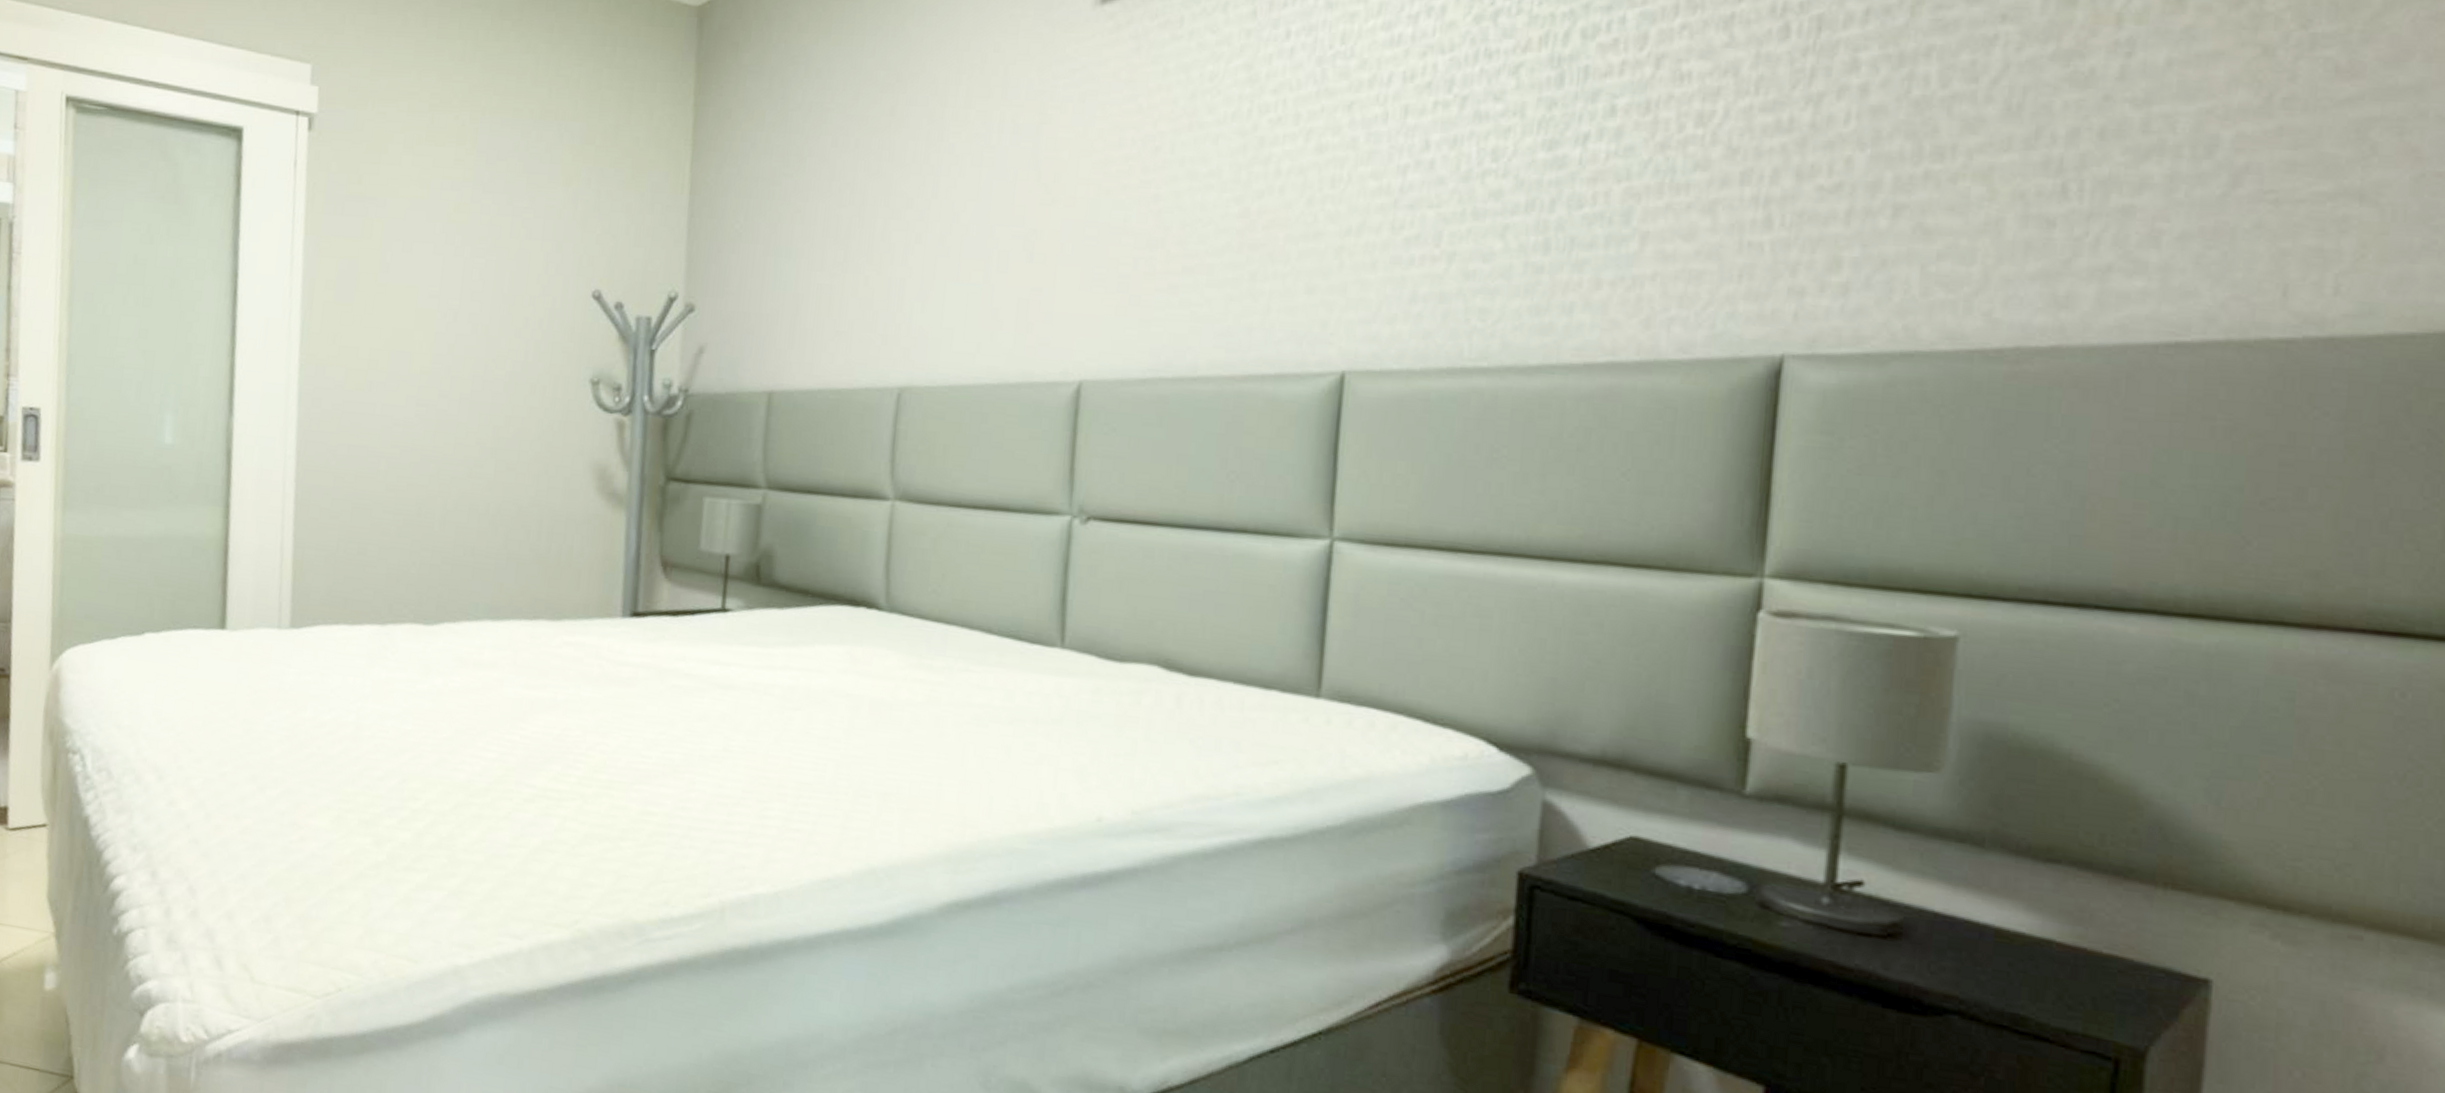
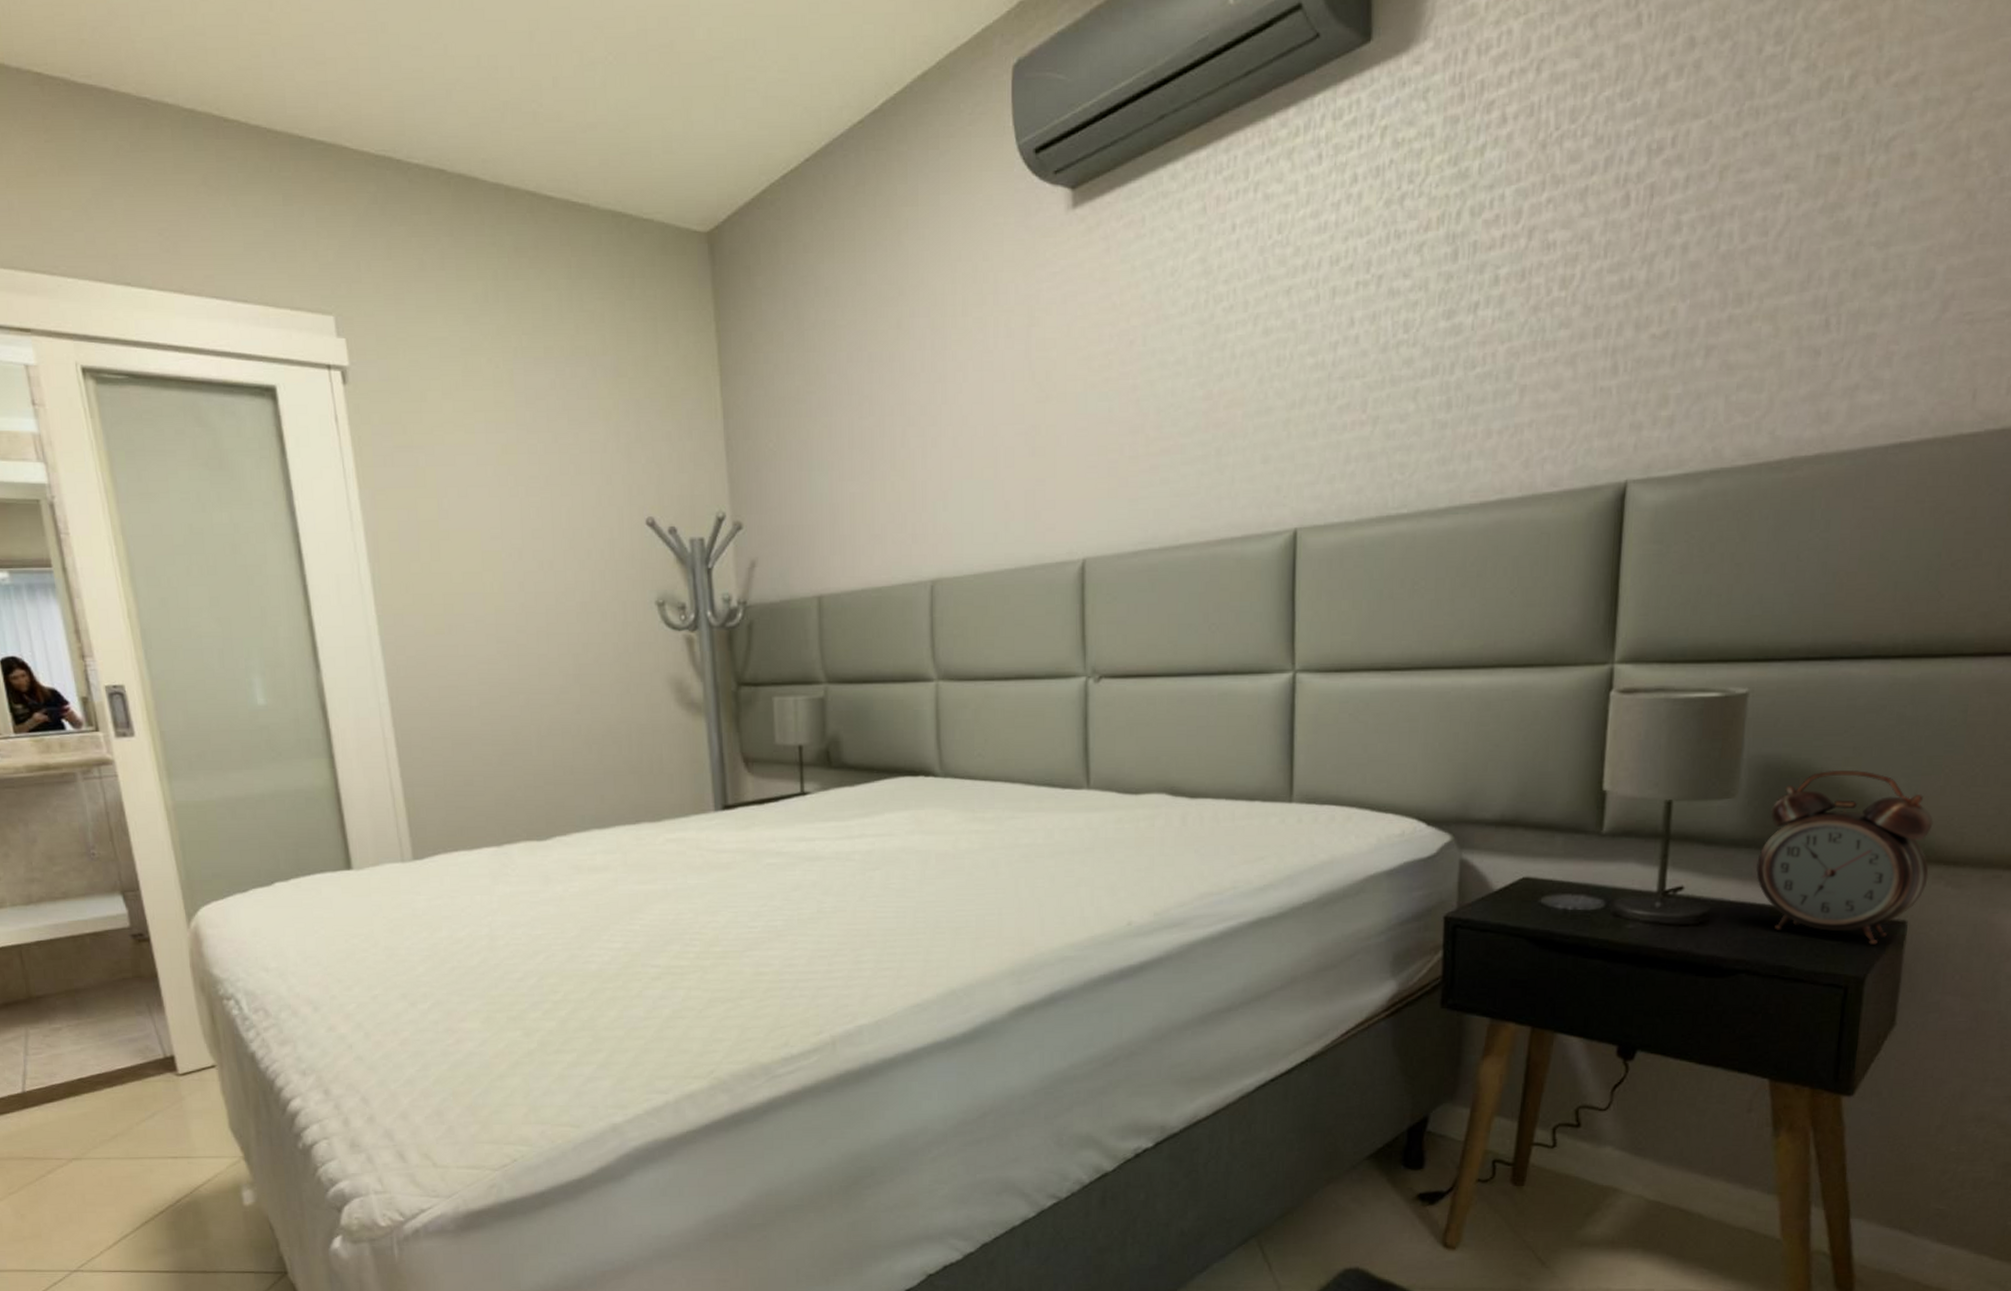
alarm clock: none [1973,753,2248,1008] -> present [1756,769,1934,946]

